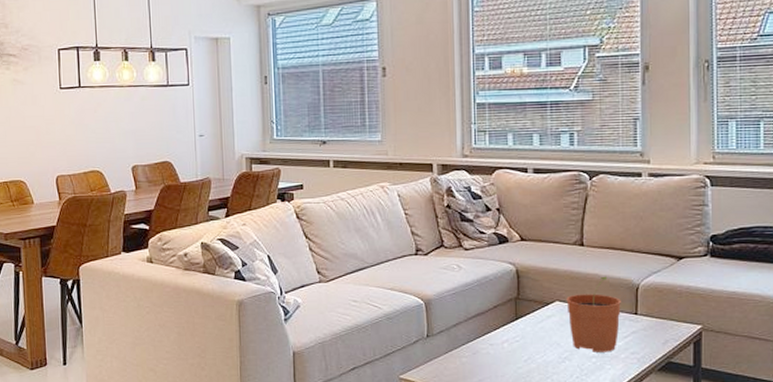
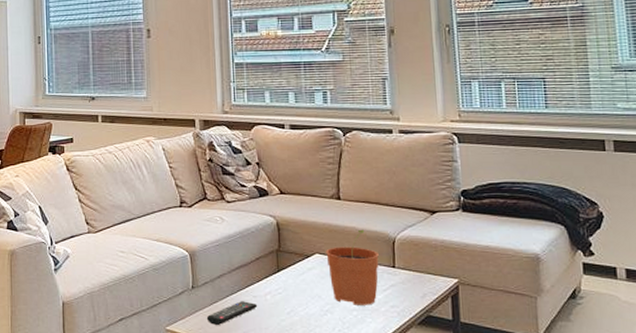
remote control: none [441,349,495,373] -> present [206,301,258,325]

